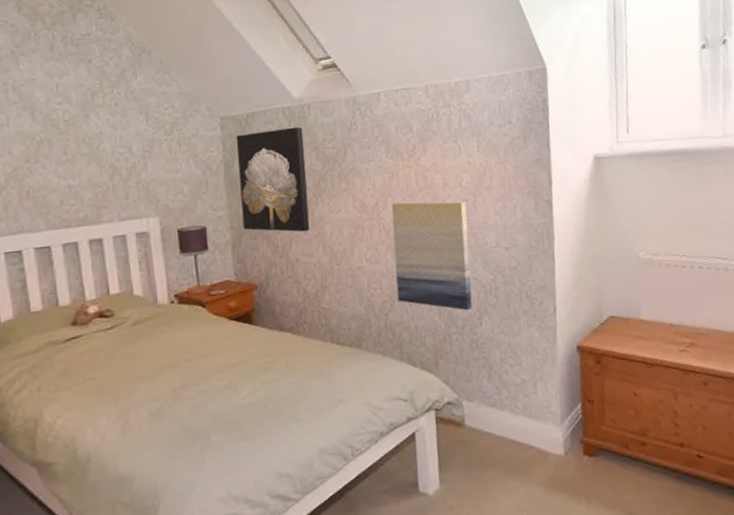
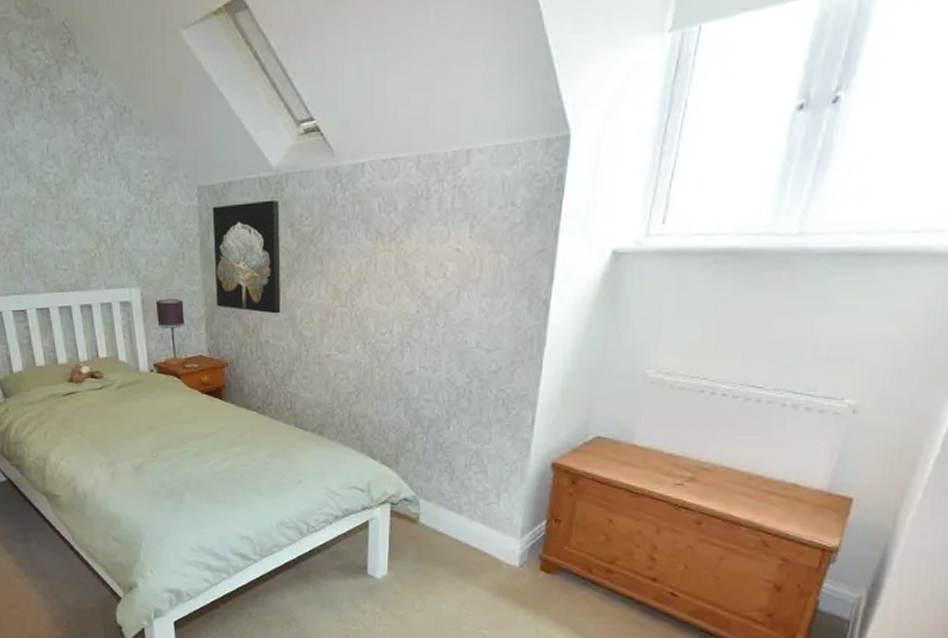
wall art: present [391,201,473,311] -> none [363,290,448,412]

